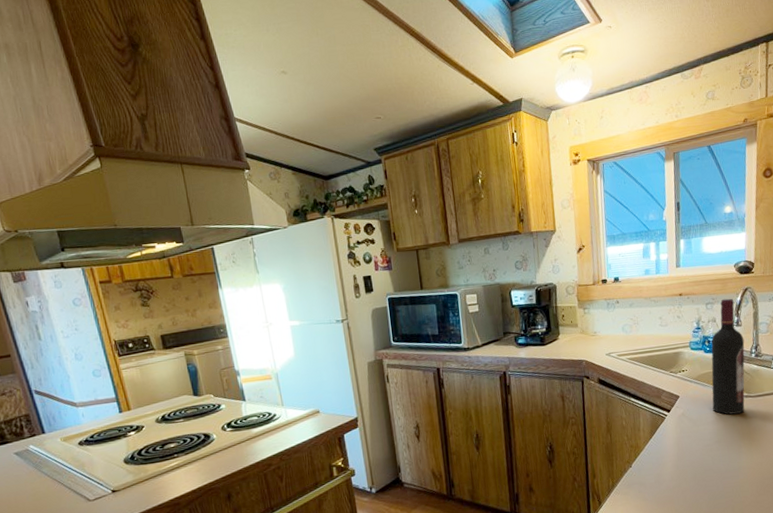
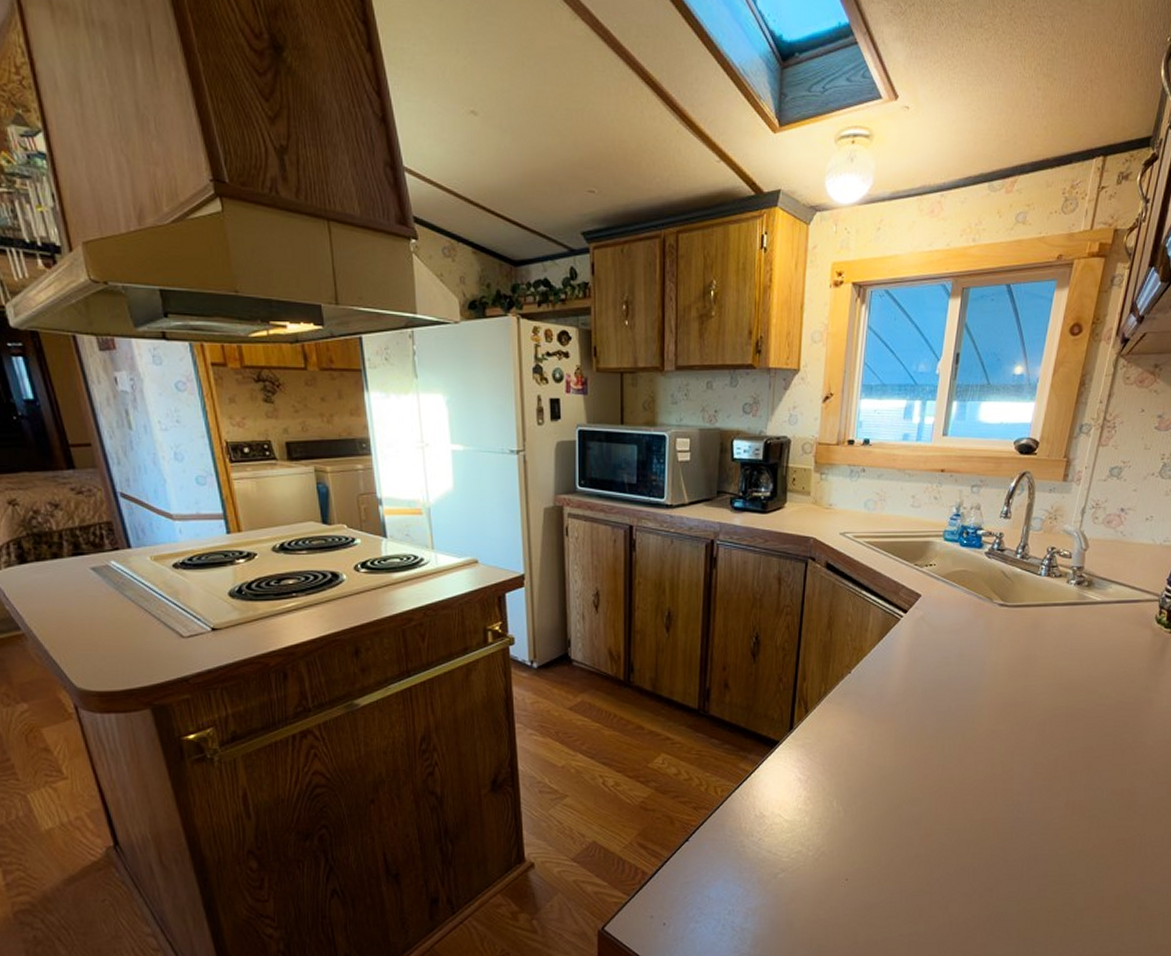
wine bottle: present [711,298,745,415] -> none [959,482,1011,625]

